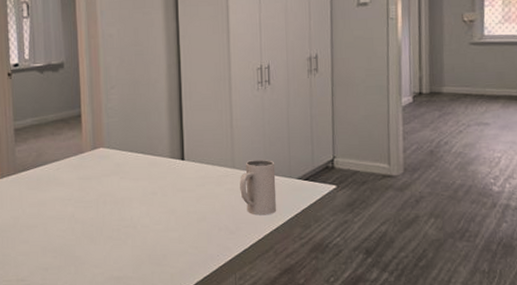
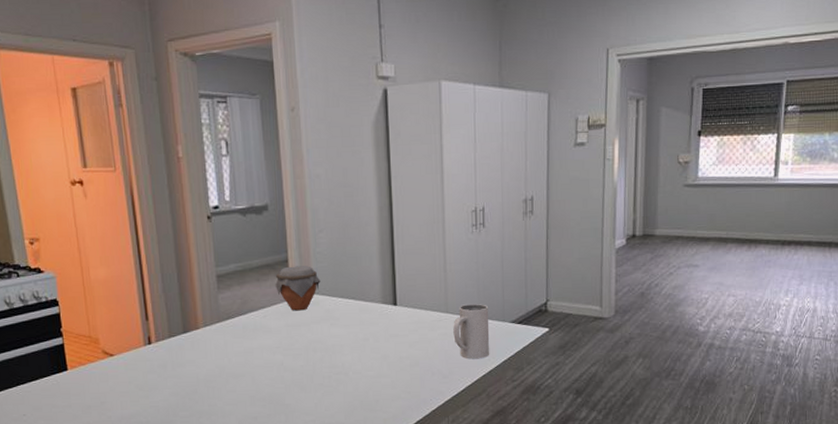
jar: none [69,120,112,164] -> present [275,265,321,311]

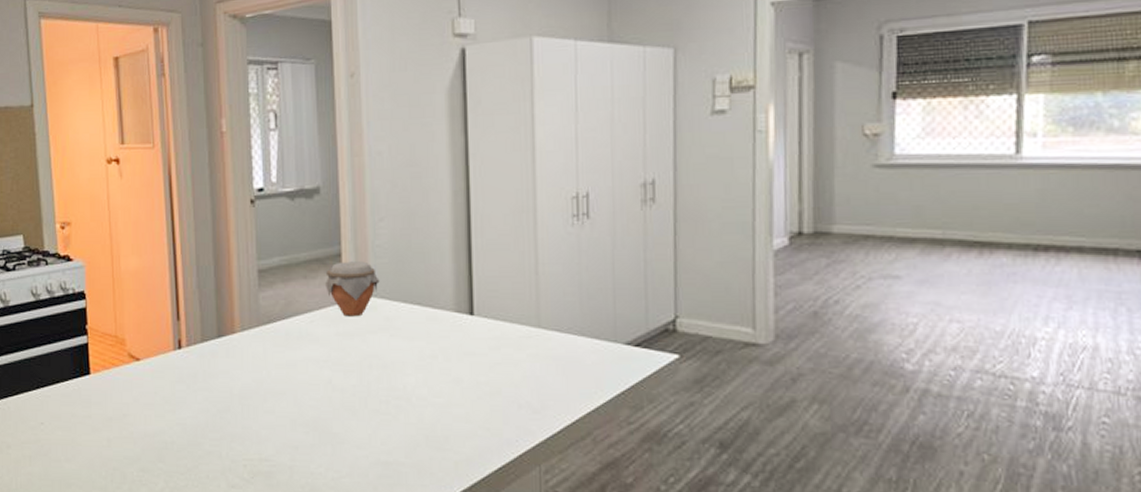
mug: present [453,304,490,360] -> none [547,318,596,391]

